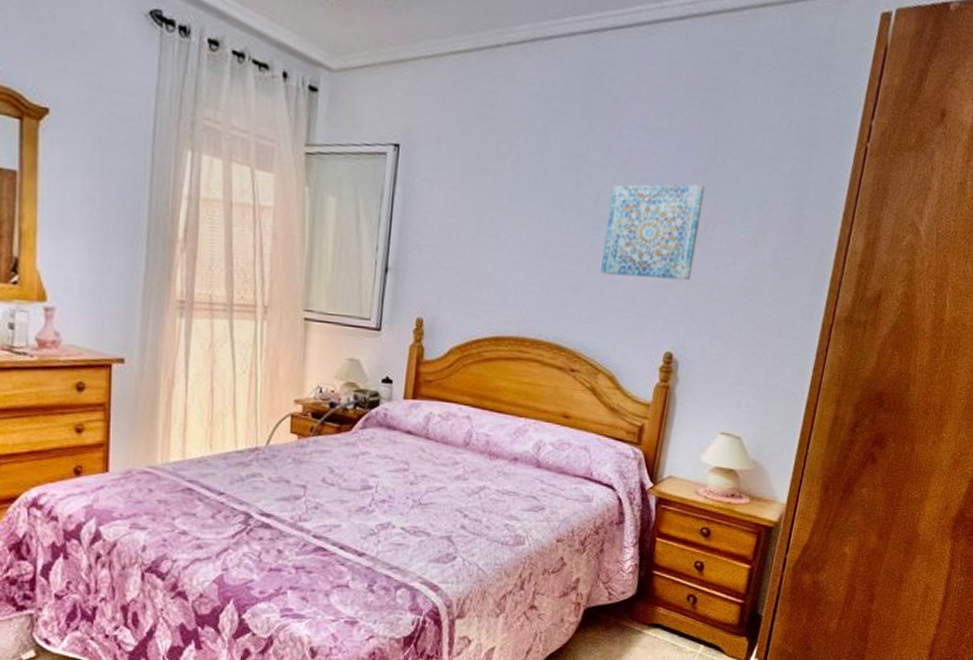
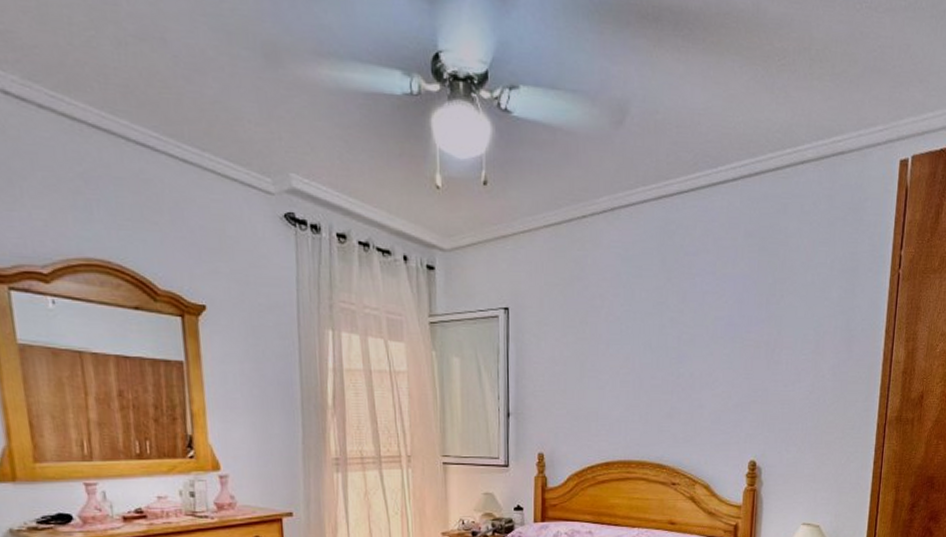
wall art: present [601,184,705,281] -> none [689,317,769,400]

